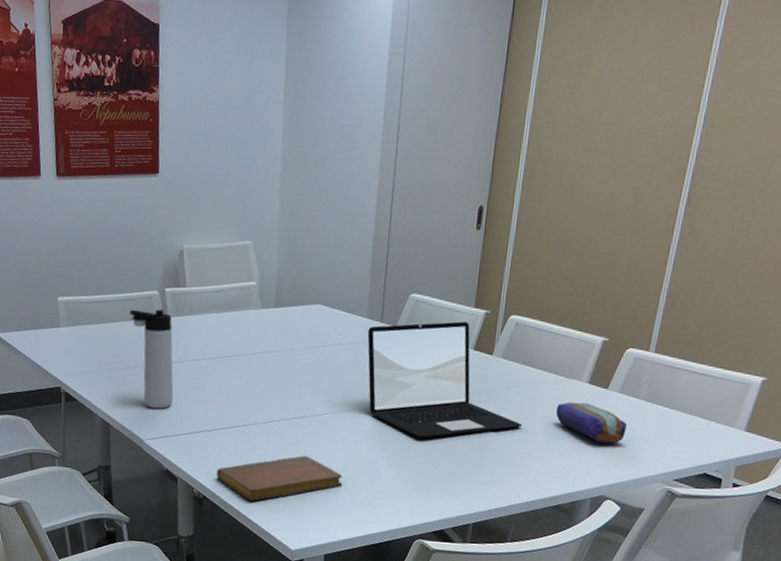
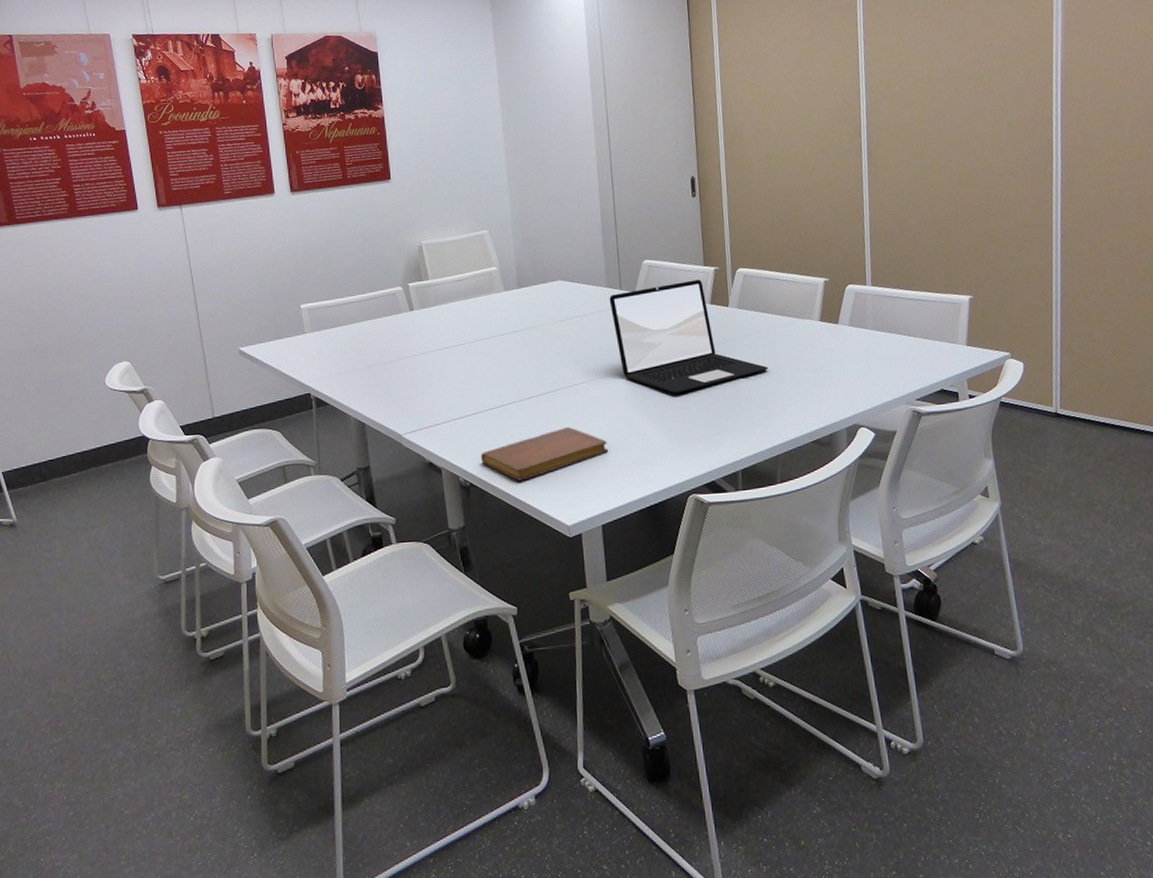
thermos bottle: present [129,309,174,409] -> none [375,304,428,402]
pencil case: present [556,402,627,444] -> none [796,339,863,375]

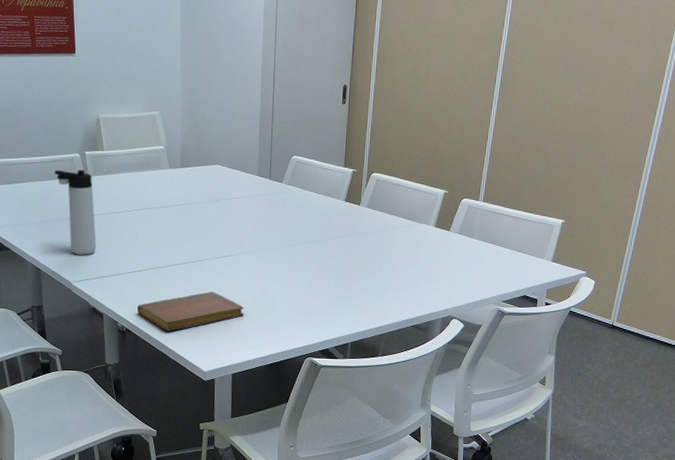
thermos bottle: none [375,304,428,402] -> present [54,169,96,255]
laptop: present [609,279,769,394] -> none [259,178,386,274]

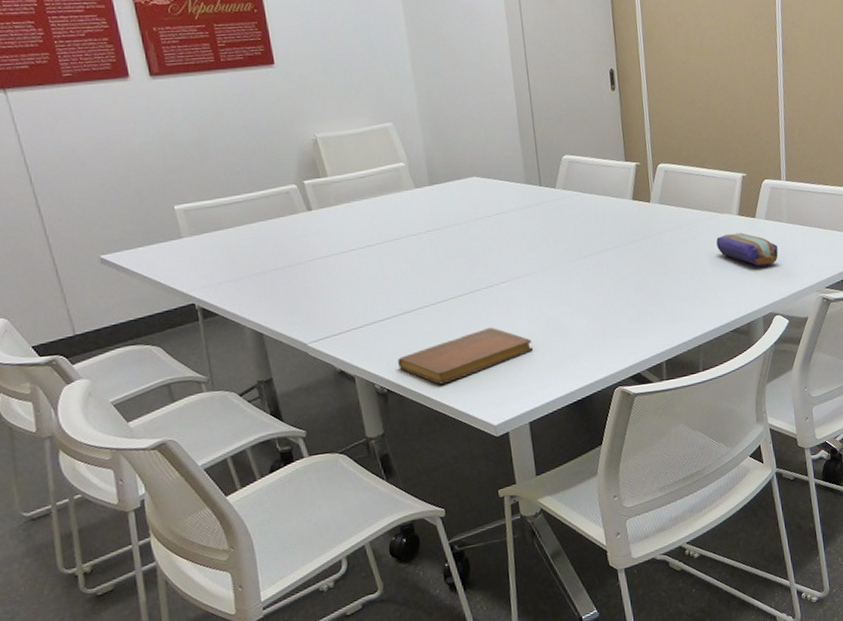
thermos bottle: present [54,169,96,255] -> none [266,203,334,309]
pencil case: none [412,242,465,275] -> present [716,232,778,267]

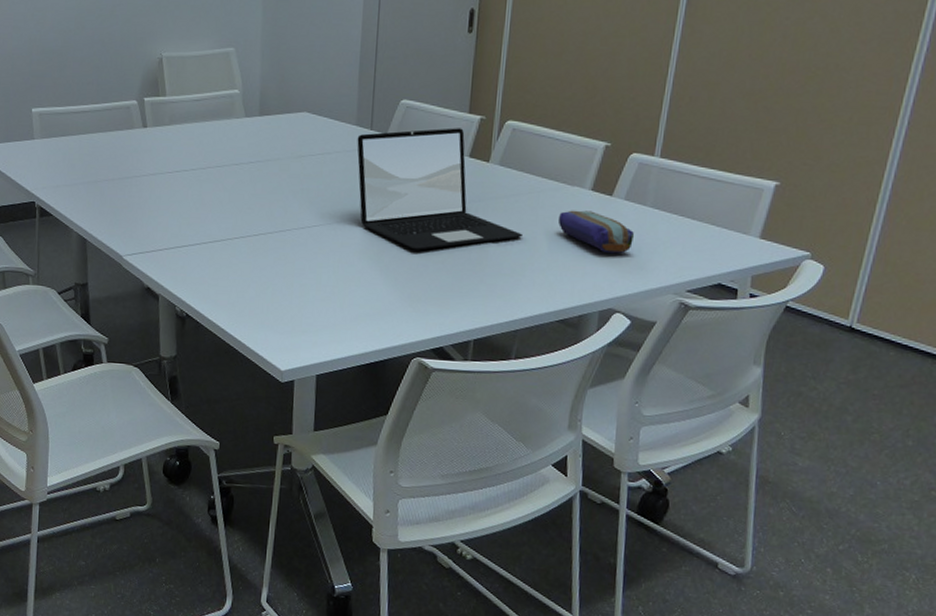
notebook: present [398,327,534,385] -> none [200,269,334,319]
laptop: none [528,175,691,290] -> present [357,128,524,250]

